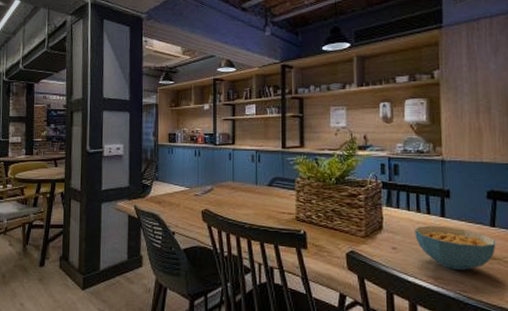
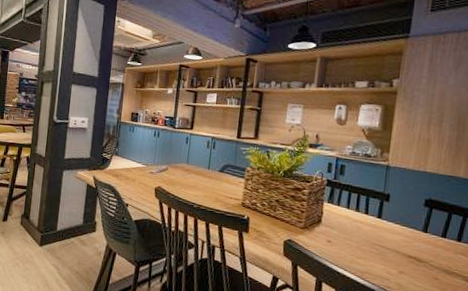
cereal bowl: present [415,225,496,271] -> none [350,224,426,269]

